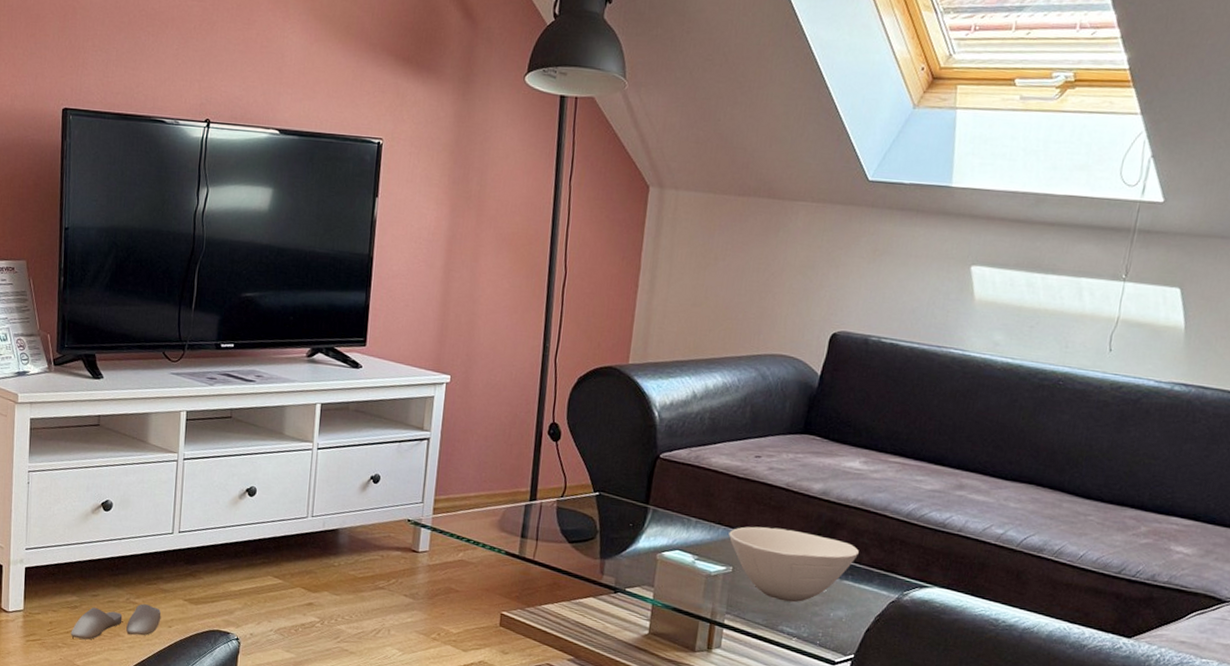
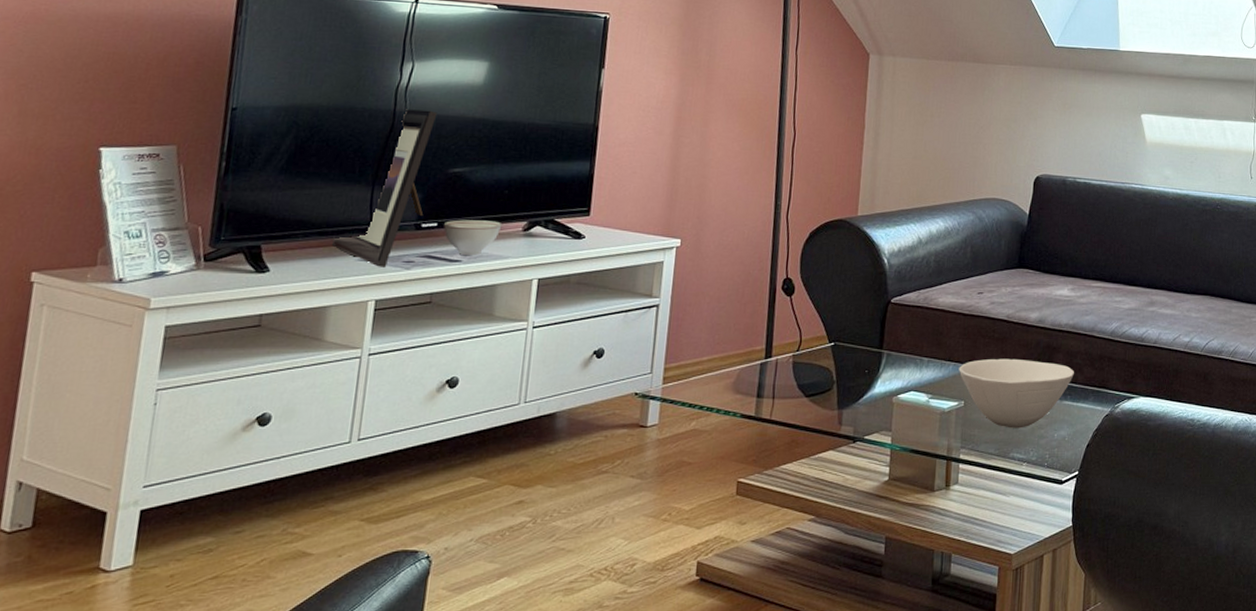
slippers: present [70,604,161,640] -> none [199,533,329,591]
picture frame: none [150,233,230,382] -> present [332,109,438,268]
bowl: none [238,342,289,378] -> present [443,220,502,256]

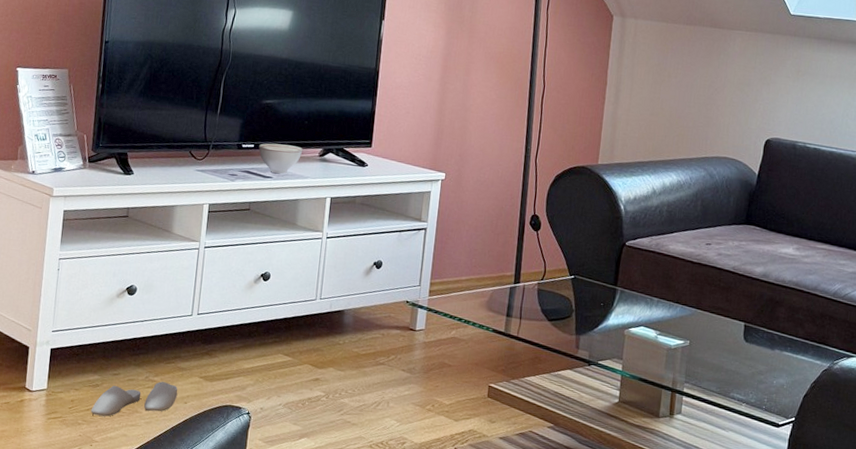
slippers: none [199,533,329,591] -> present [91,381,178,417]
picture frame: present [332,109,438,268] -> none [177,48,254,178]
bowl: present [959,358,1074,428] -> none [685,305,795,372]

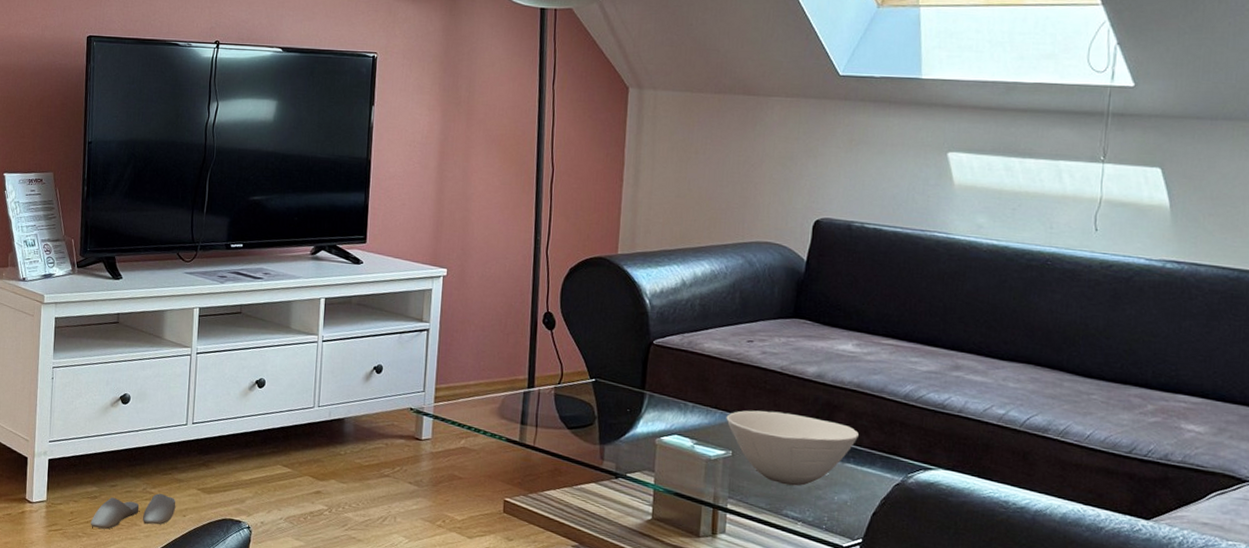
bowl: present [258,143,303,174] -> none [247,242,294,275]
bowl: none [685,305,795,372] -> present [726,410,859,486]

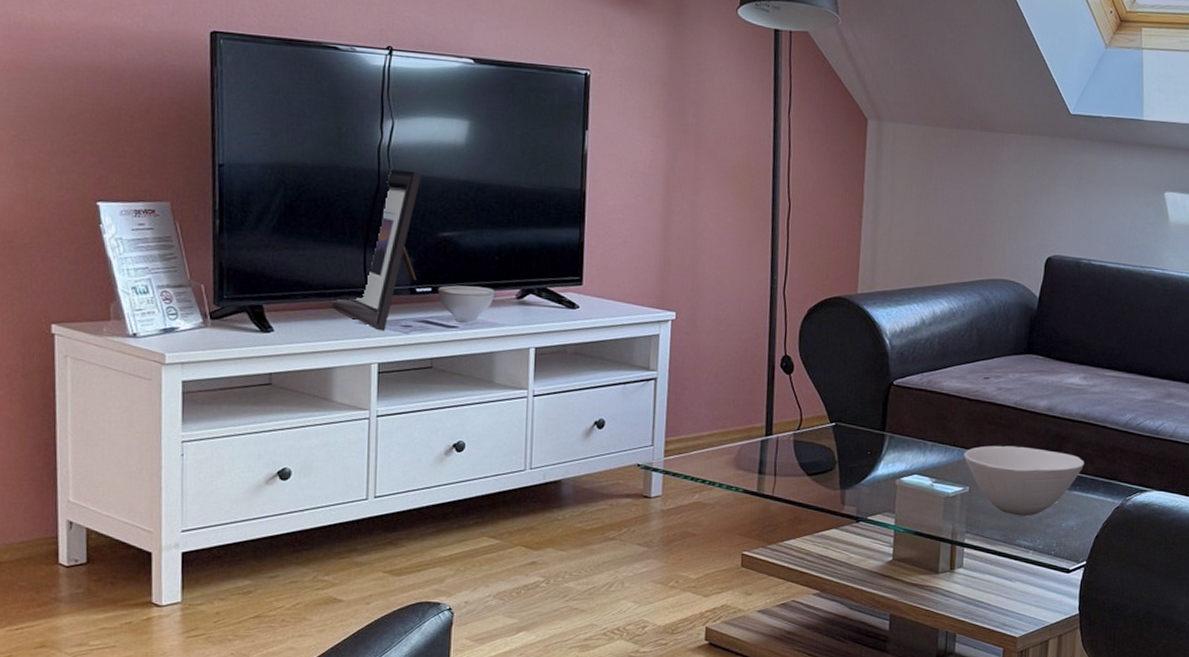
slippers: present [90,493,176,530] -> none [243,581,357,628]
picture frame: none [165,143,239,281] -> present [331,169,422,331]
bowl: none [247,242,294,275] -> present [437,285,496,323]

